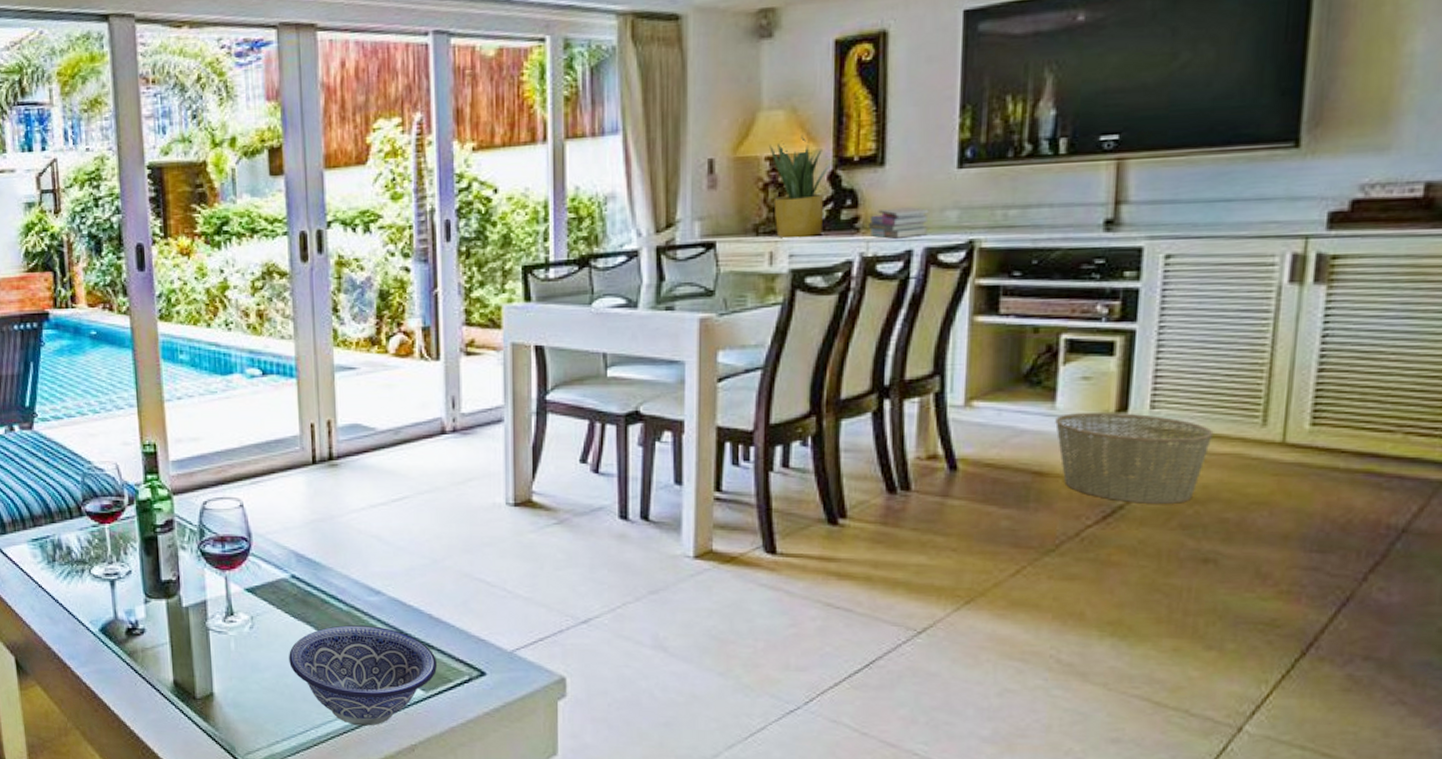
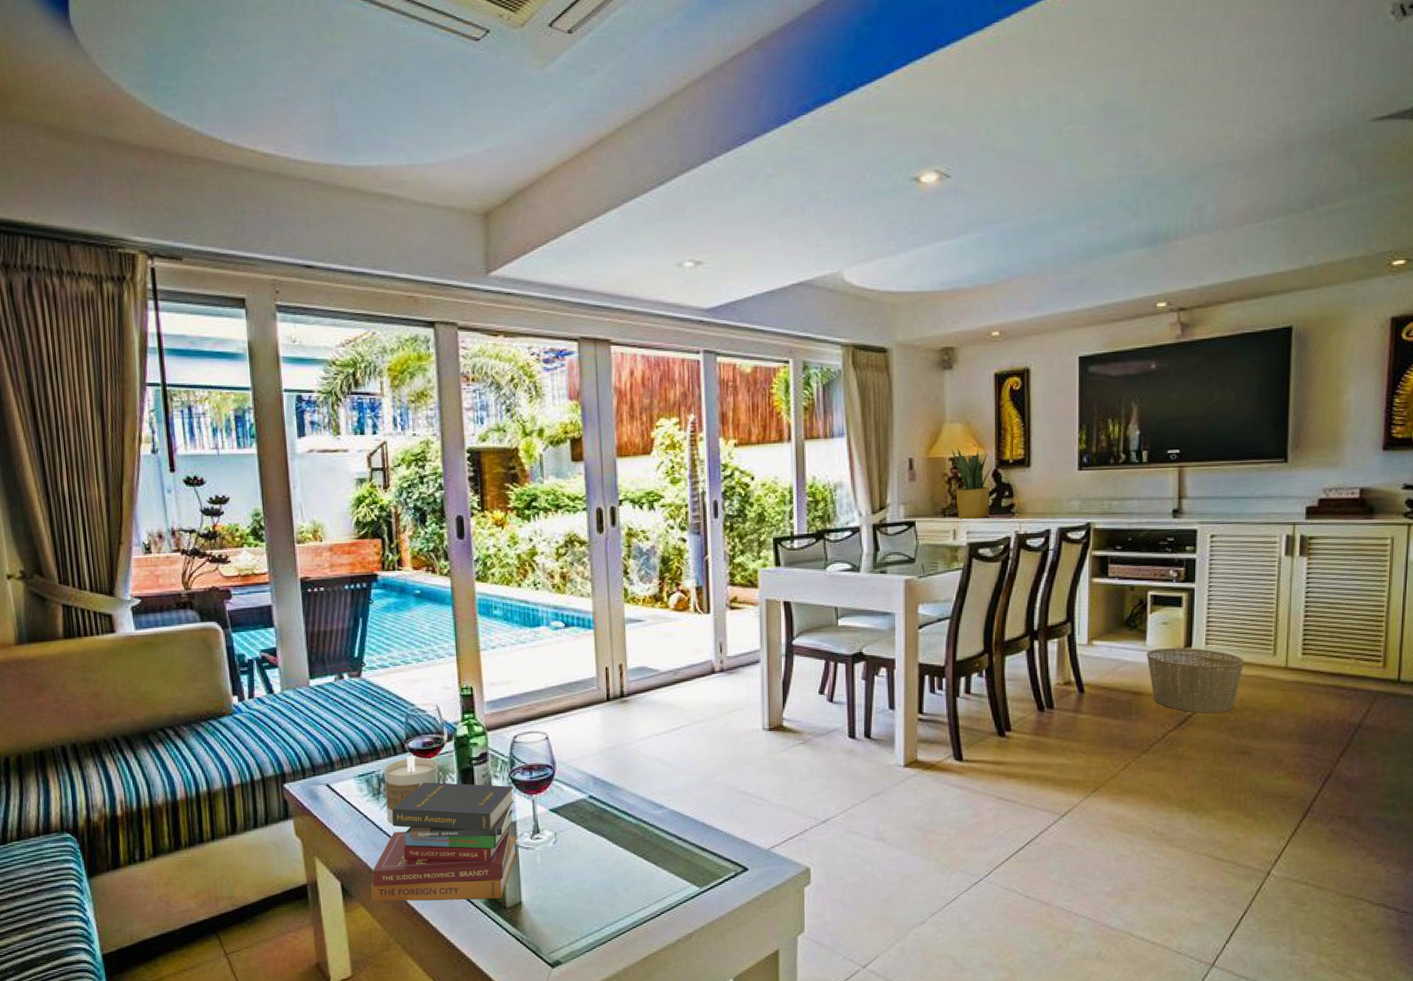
books: none [47,550,208,688] -> present [371,782,517,902]
candle: none [59,520,119,595] -> present [384,756,438,824]
decorative bowl: present [289,625,437,726] -> none [587,835,709,921]
books: present [869,207,929,239] -> none [1021,498,1061,521]

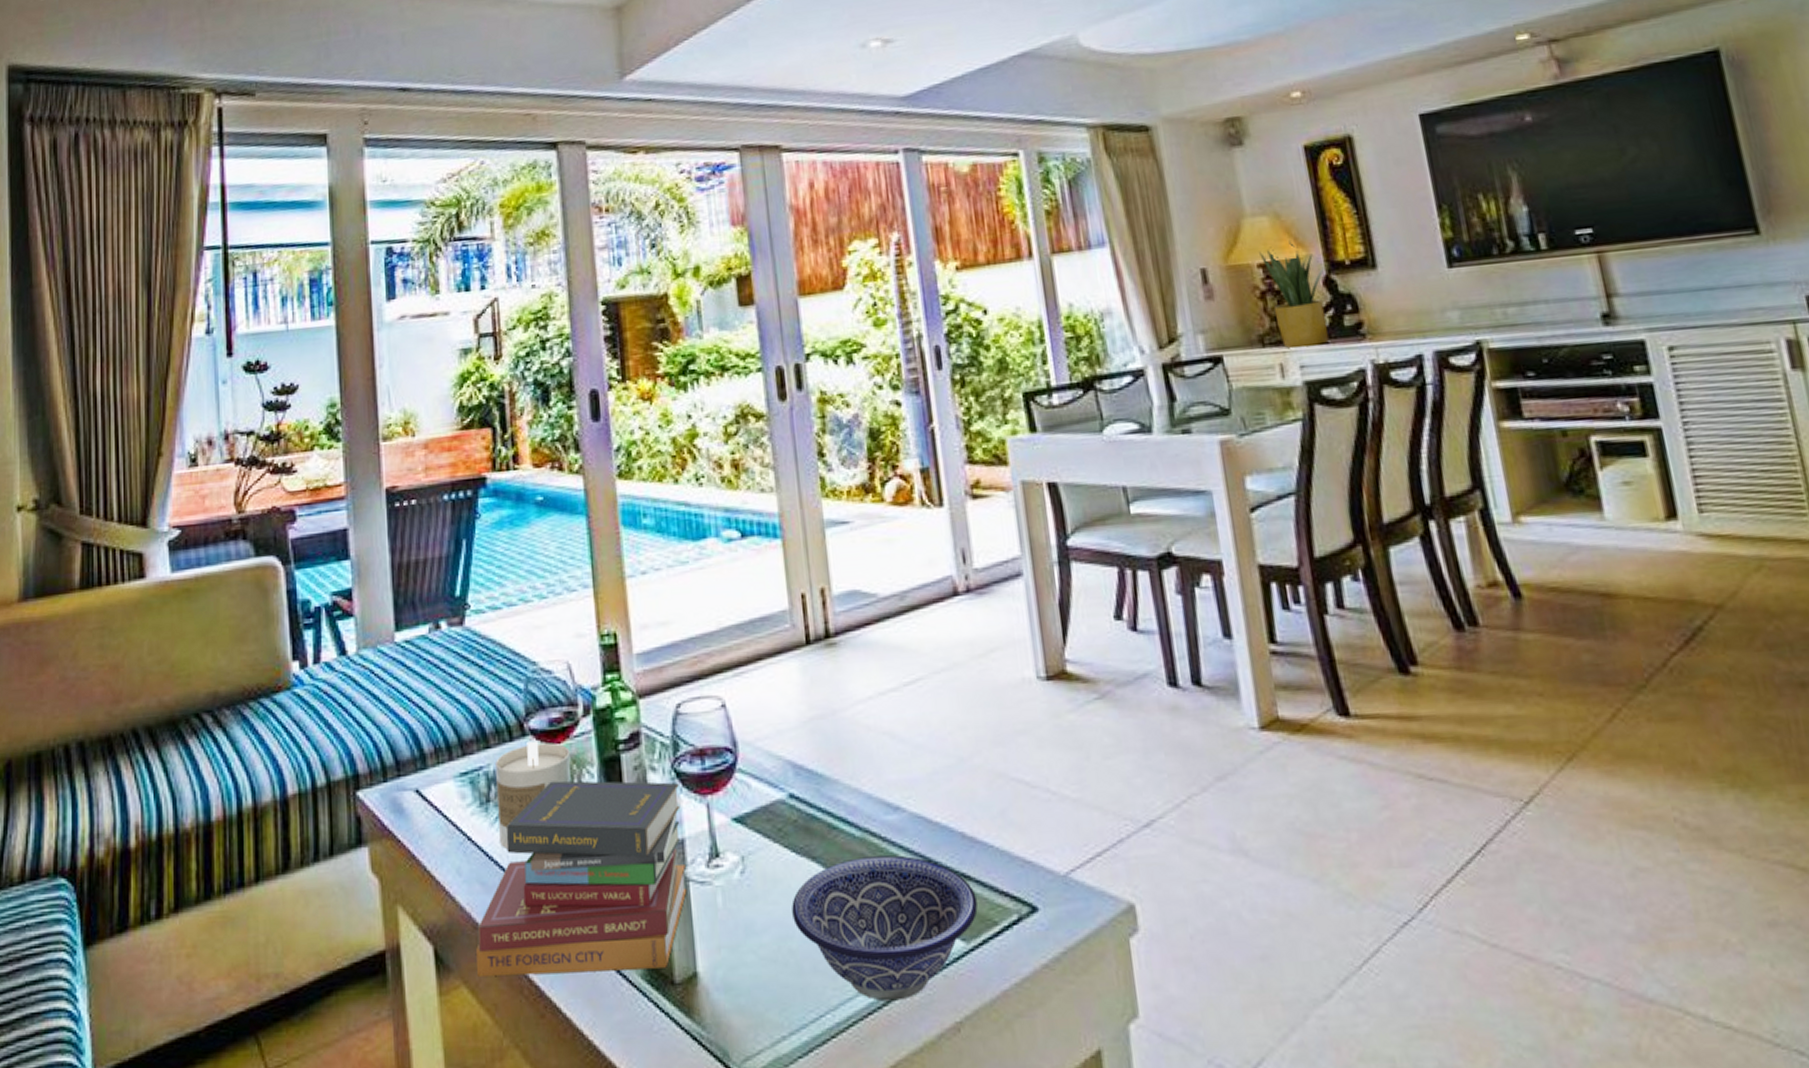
decorative bowl: none [587,835,709,921] -> present [791,855,978,1001]
basket: present [1147,647,1245,713] -> none [1608,519,1770,623]

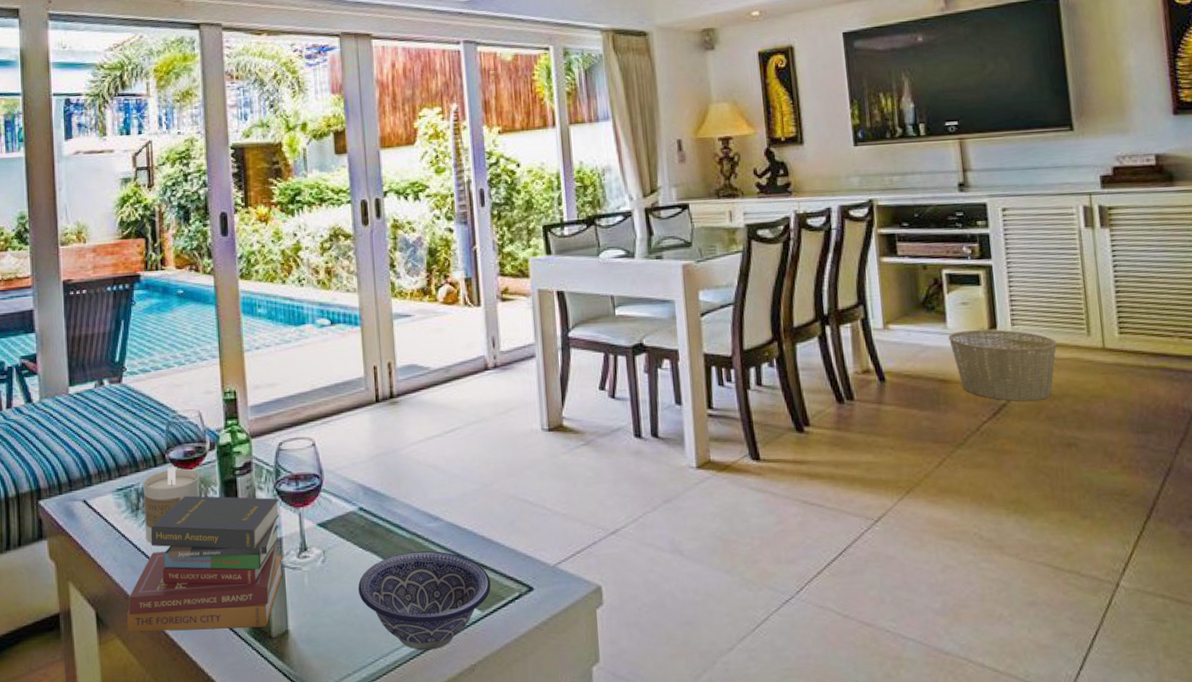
planter: present [1259,240,1329,349] -> none [720,121,766,201]
basket: none [1608,519,1770,623] -> present [948,329,1057,401]

